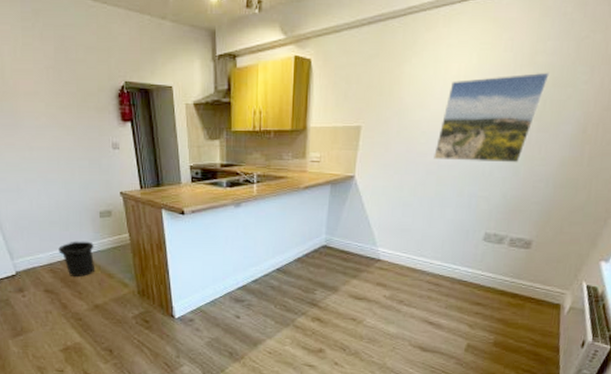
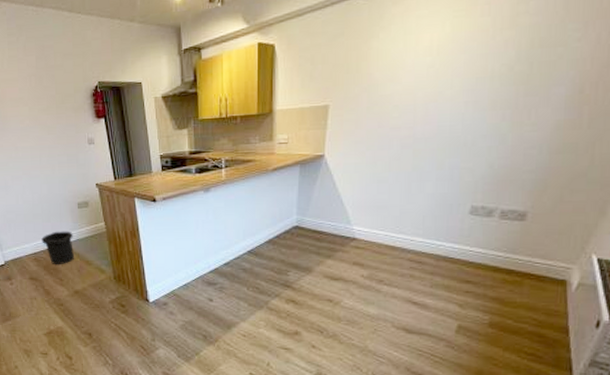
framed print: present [434,72,550,163] -> none [409,33,535,133]

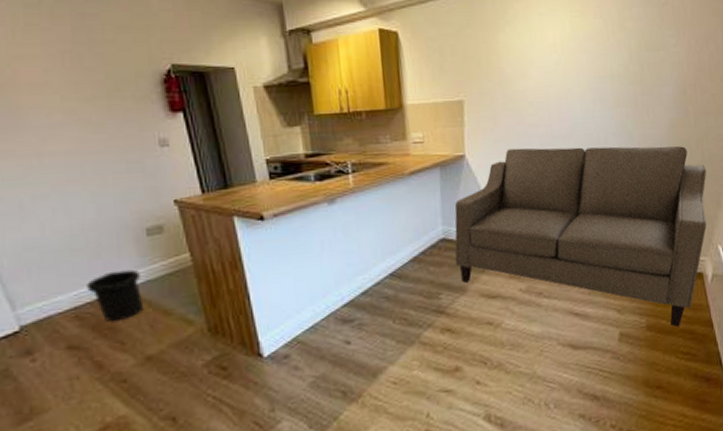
sofa: none [305,149,594,329] -> present [454,146,707,328]

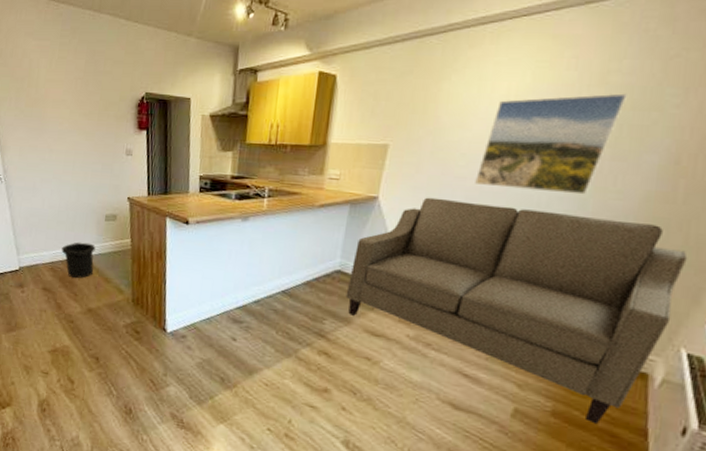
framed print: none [545,37,641,131] -> present [475,93,627,195]

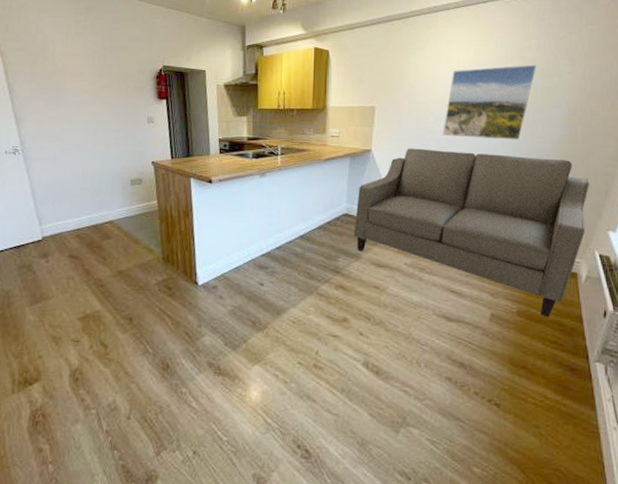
trash can: present [61,242,96,279] -> none [87,207,122,243]

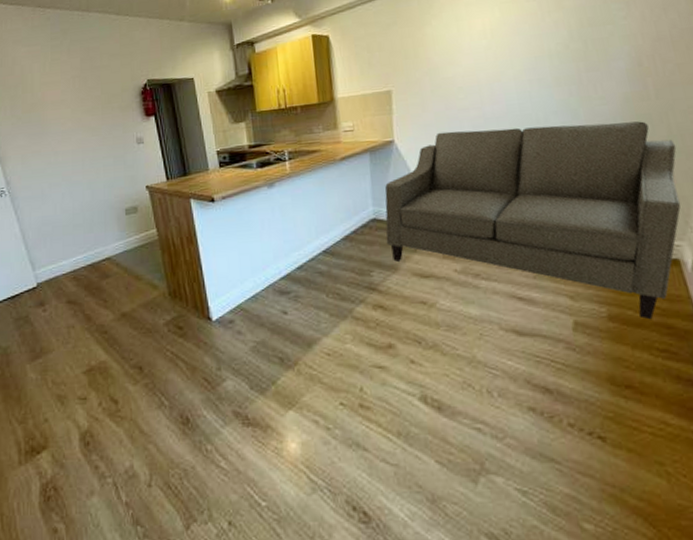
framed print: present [443,64,537,140] -> none [476,14,583,113]

